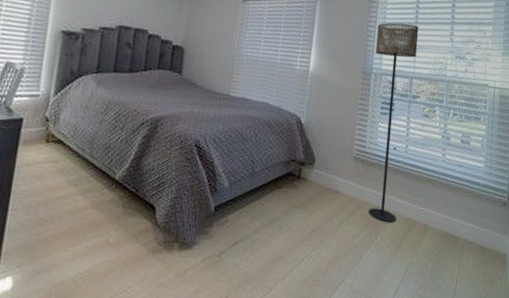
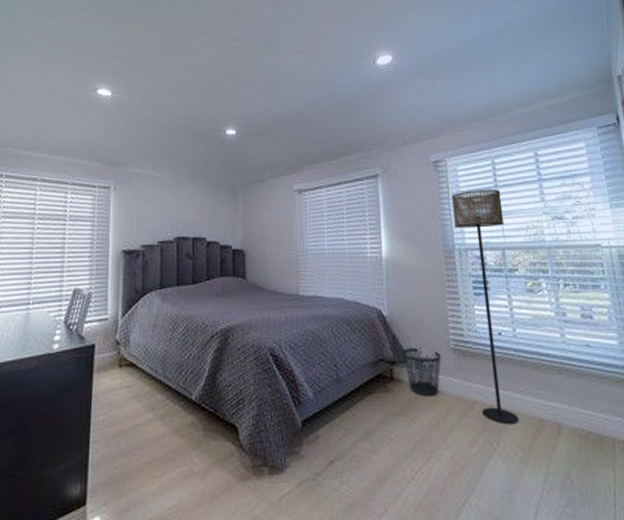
wastebasket: none [311,153,344,195] -> present [402,348,442,396]

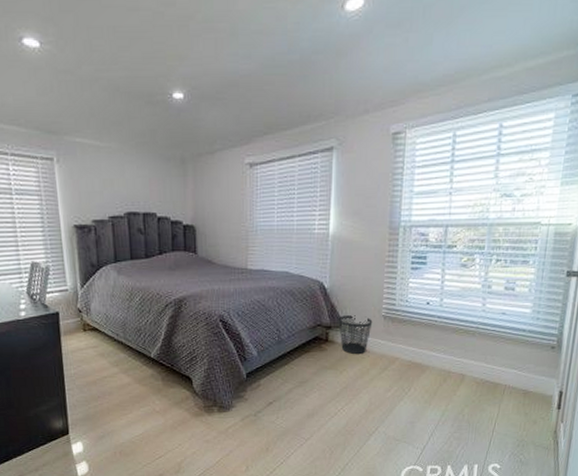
floor lamp: present [451,190,519,425] -> none [400,165,456,376]

